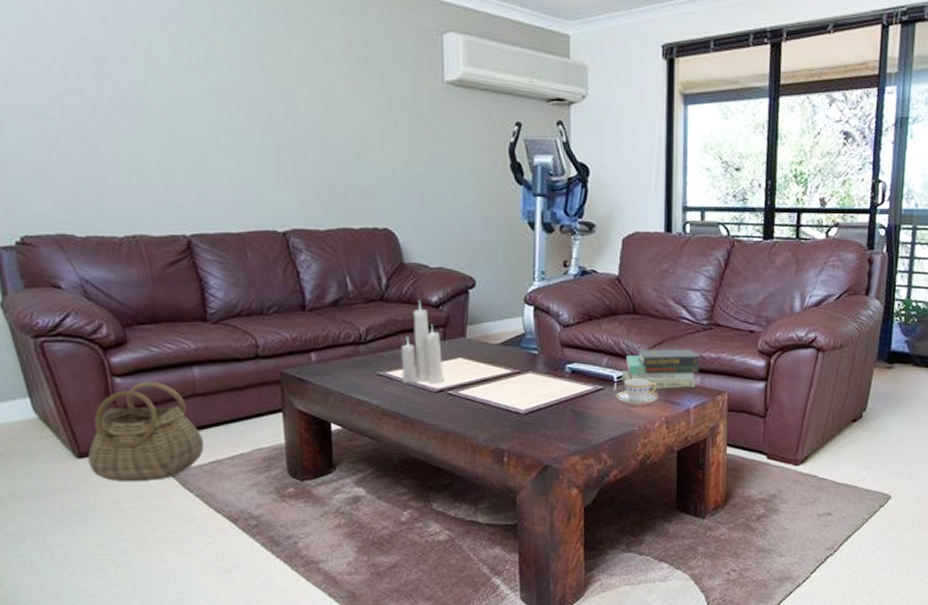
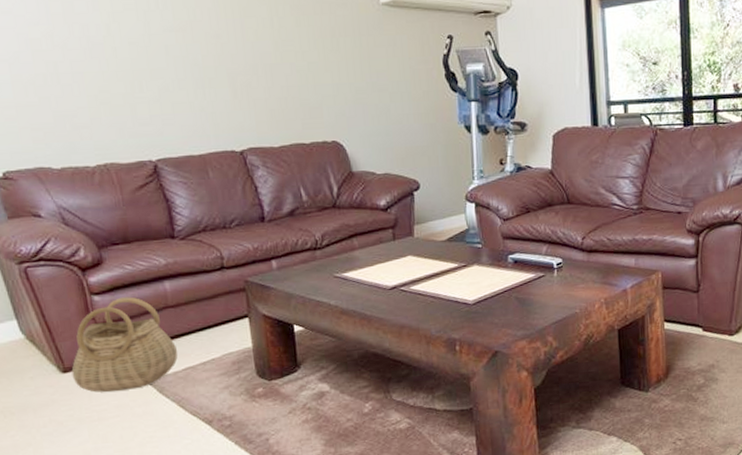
candle: present [401,301,445,385] -> none [354,205,397,284]
teacup: present [616,379,659,407] -> none [557,263,597,291]
books: present [621,349,699,389] -> none [560,232,633,273]

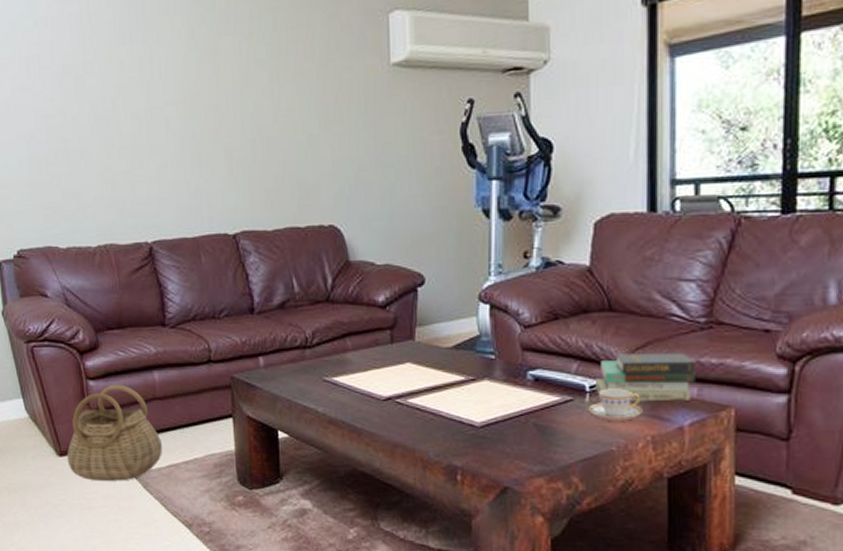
teacup: none [557,263,597,291] -> present [589,388,643,423]
books: none [560,232,633,273] -> present [594,352,695,402]

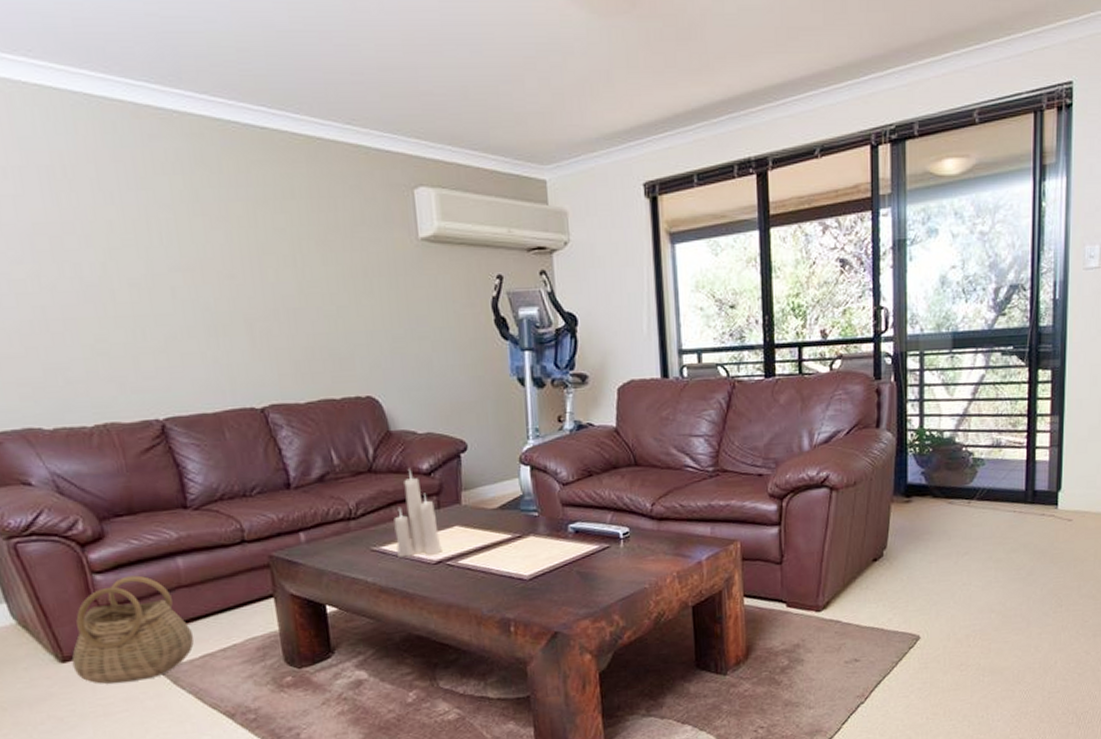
candle: none [347,301,392,392] -> present [393,469,442,559]
teacup: present [589,388,643,423] -> none [623,533,668,563]
books: present [594,352,695,402] -> none [626,498,708,544]

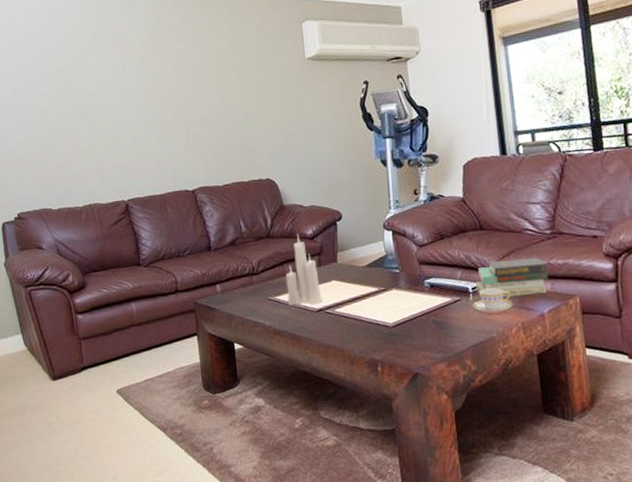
basket: present [71,575,194,684] -> none [59,316,141,398]
teacup: none [623,533,668,563] -> present [473,288,513,315]
books: none [626,498,708,544] -> present [474,257,548,298]

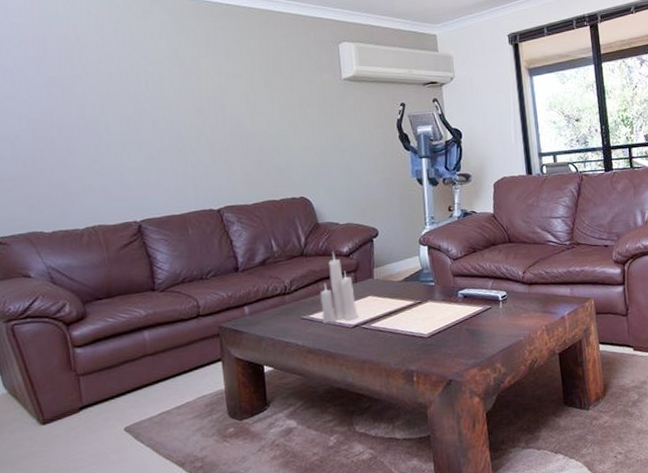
teacup: present [473,288,513,315] -> none [502,295,538,320]
books: present [474,257,548,298] -> none [504,266,568,304]

